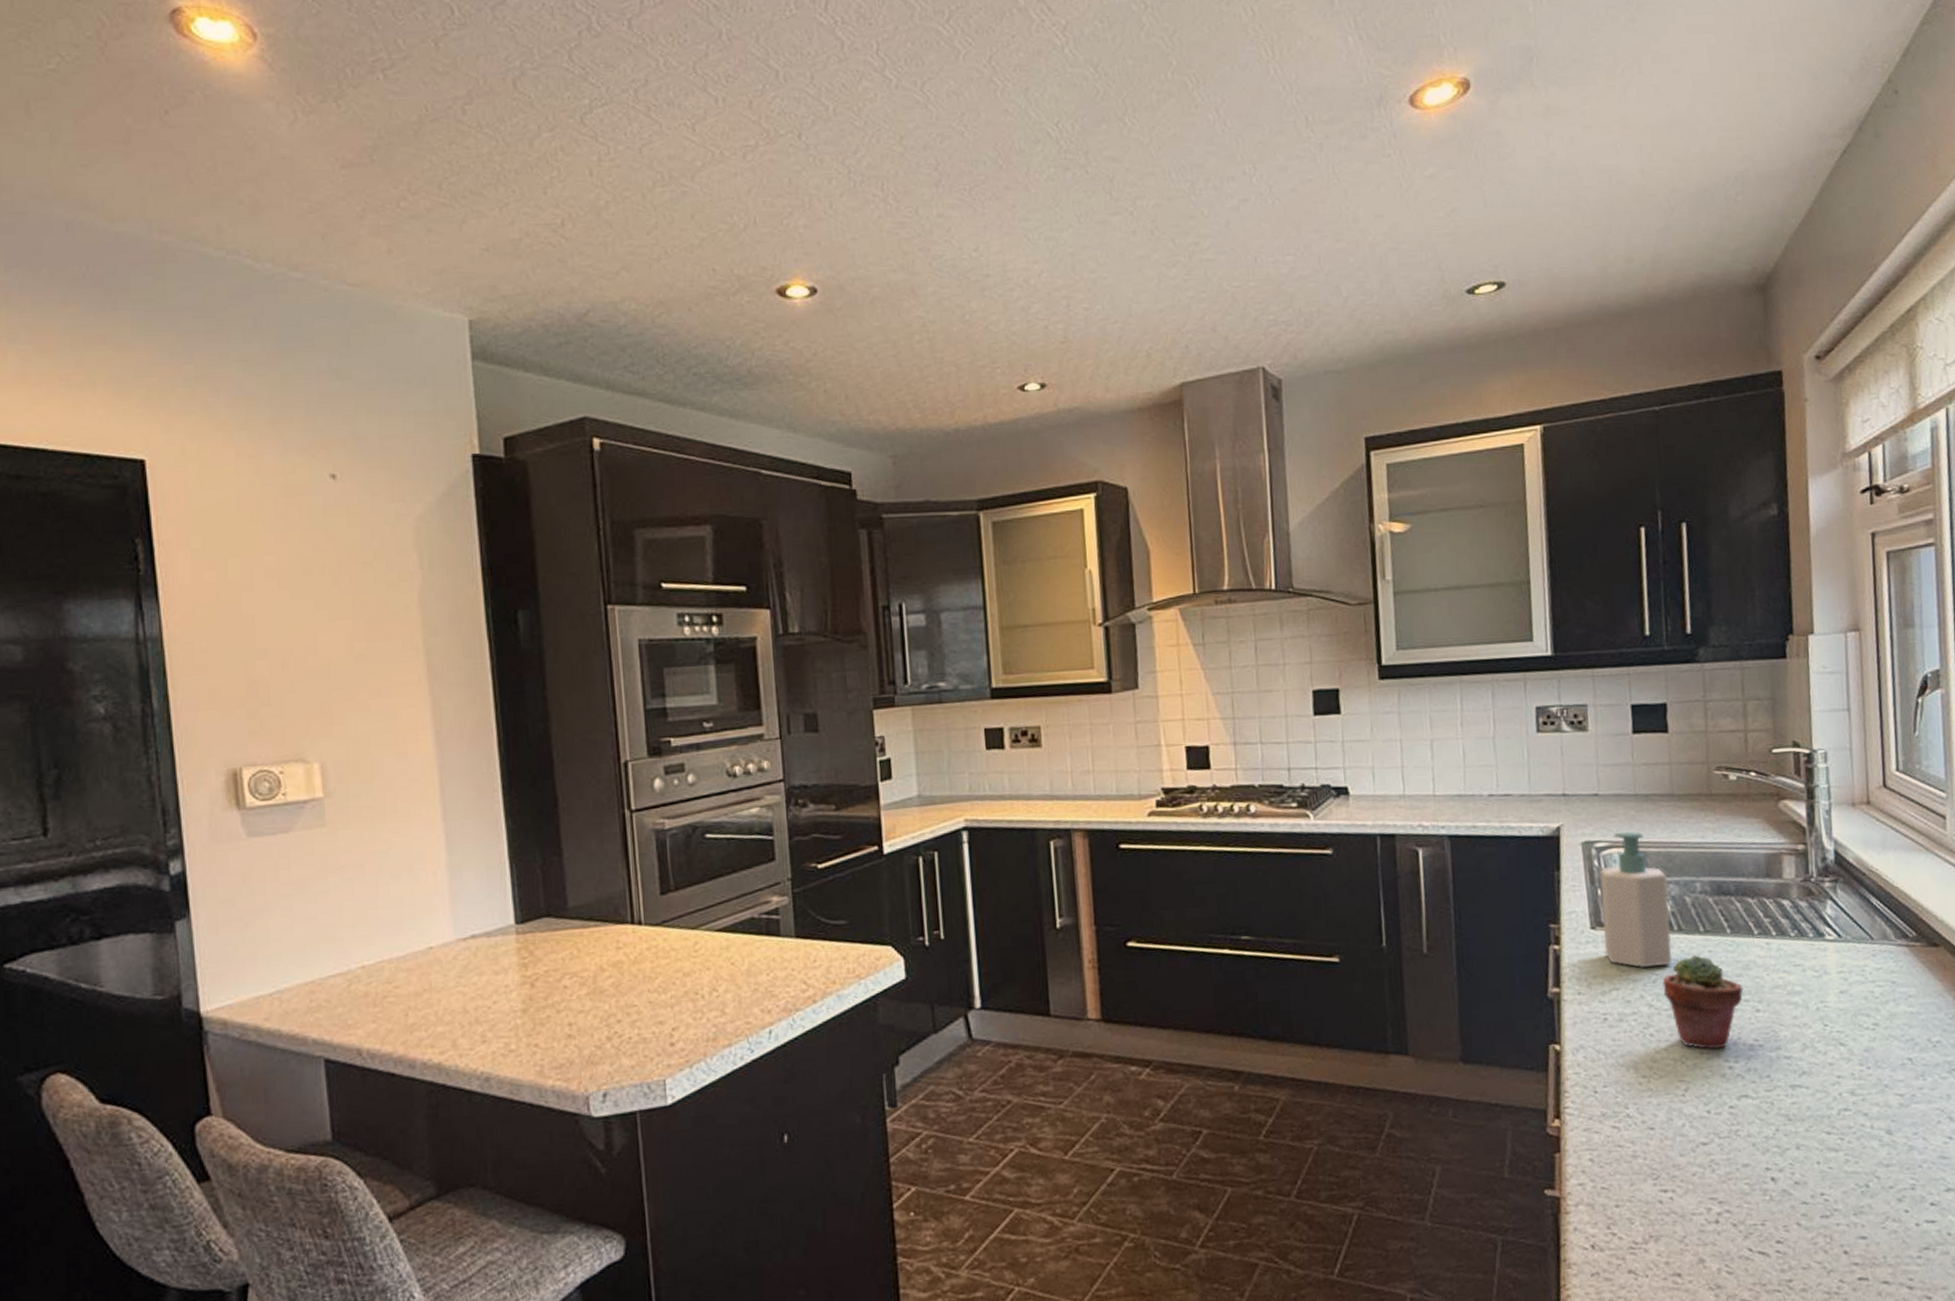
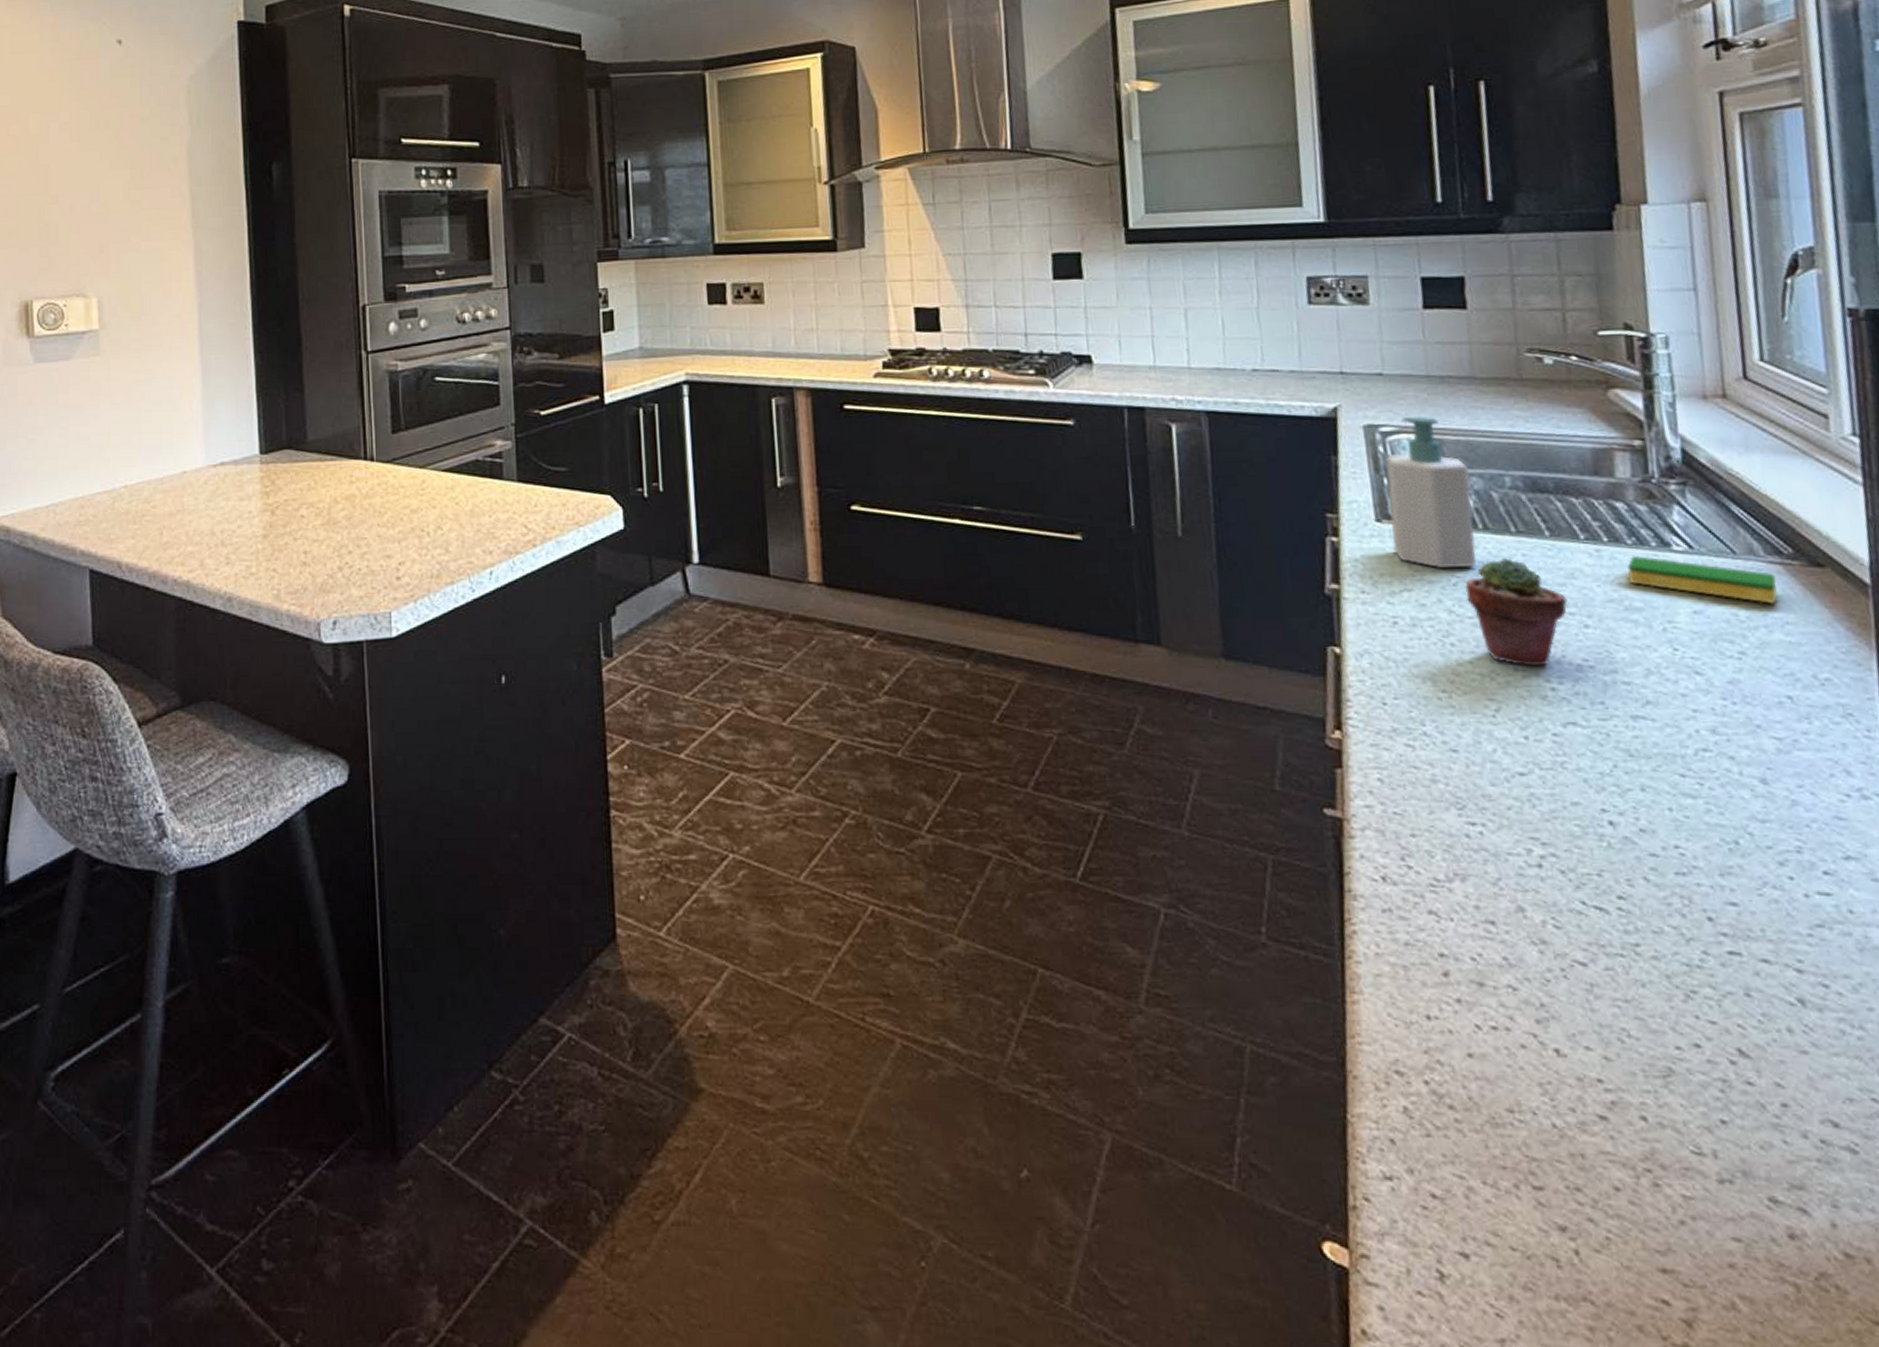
dish sponge: none [1790,945,1903,982] -> present [1626,555,1777,605]

